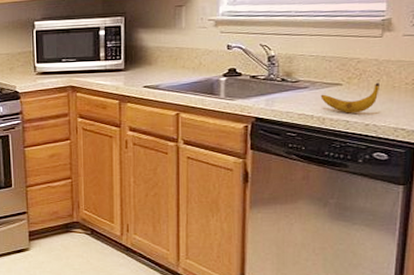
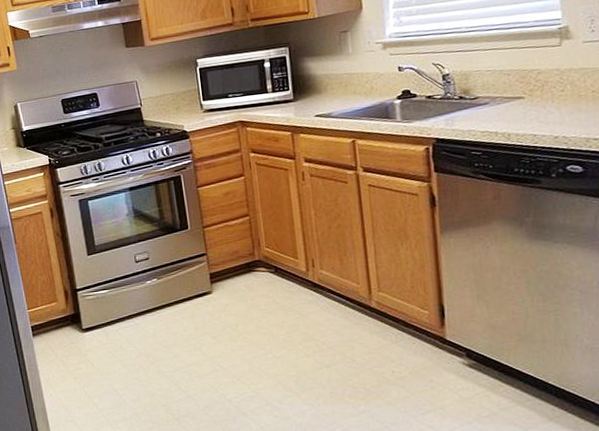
banana: present [320,83,379,114] -> none [502,93,565,127]

